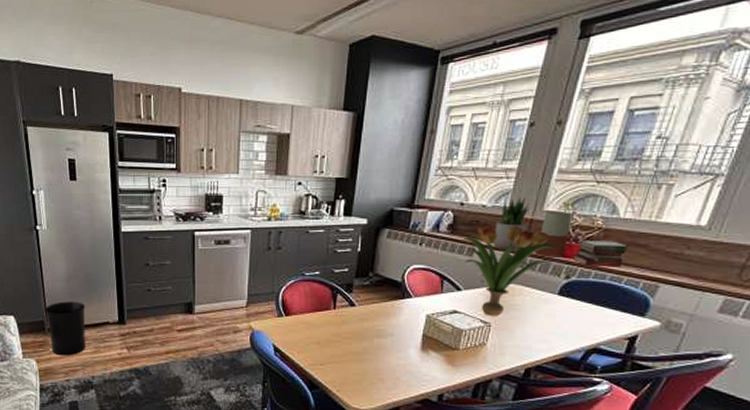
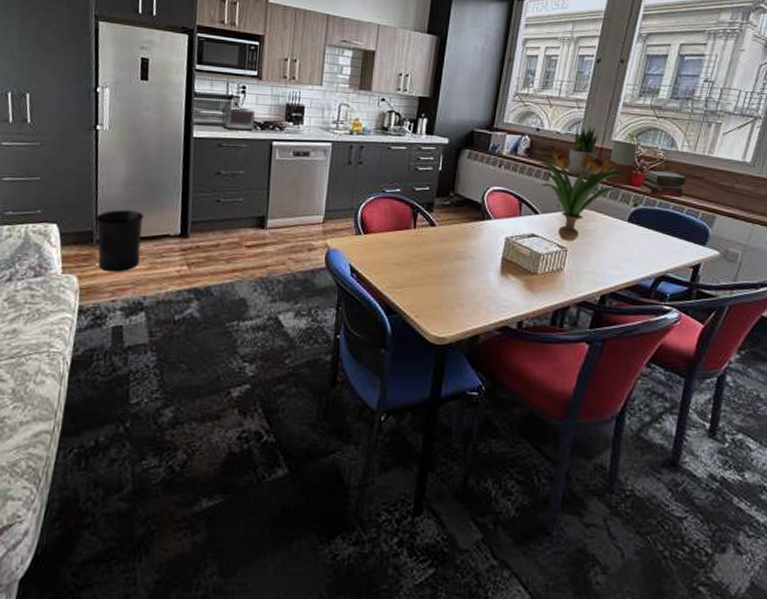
toaster: none [145,200,176,223] -> present [221,106,255,131]

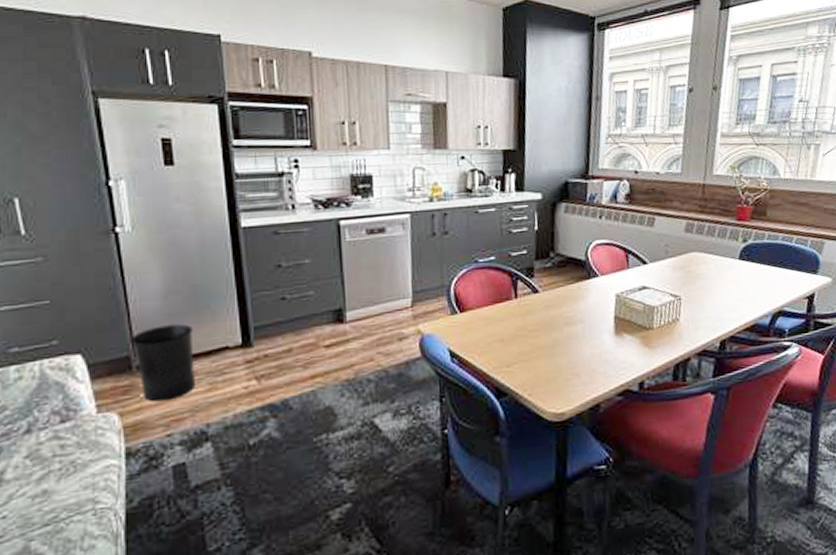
toaster: present [221,106,255,131] -> none [272,184,315,214]
flower arrangement: present [538,150,625,242] -> none [641,191,731,290]
planter: present [567,126,599,177] -> none [671,162,701,218]
vase: present [605,141,637,186] -> none [711,174,740,222]
books: present [640,171,686,198] -> none [747,201,792,228]

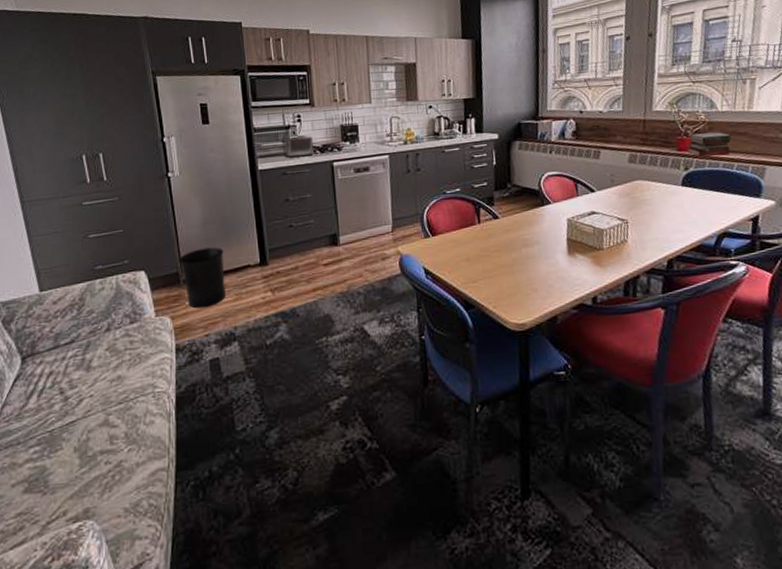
toaster: none [272,184,315,214] -> present [281,134,314,158]
books: none [747,201,792,228] -> present [687,132,731,157]

